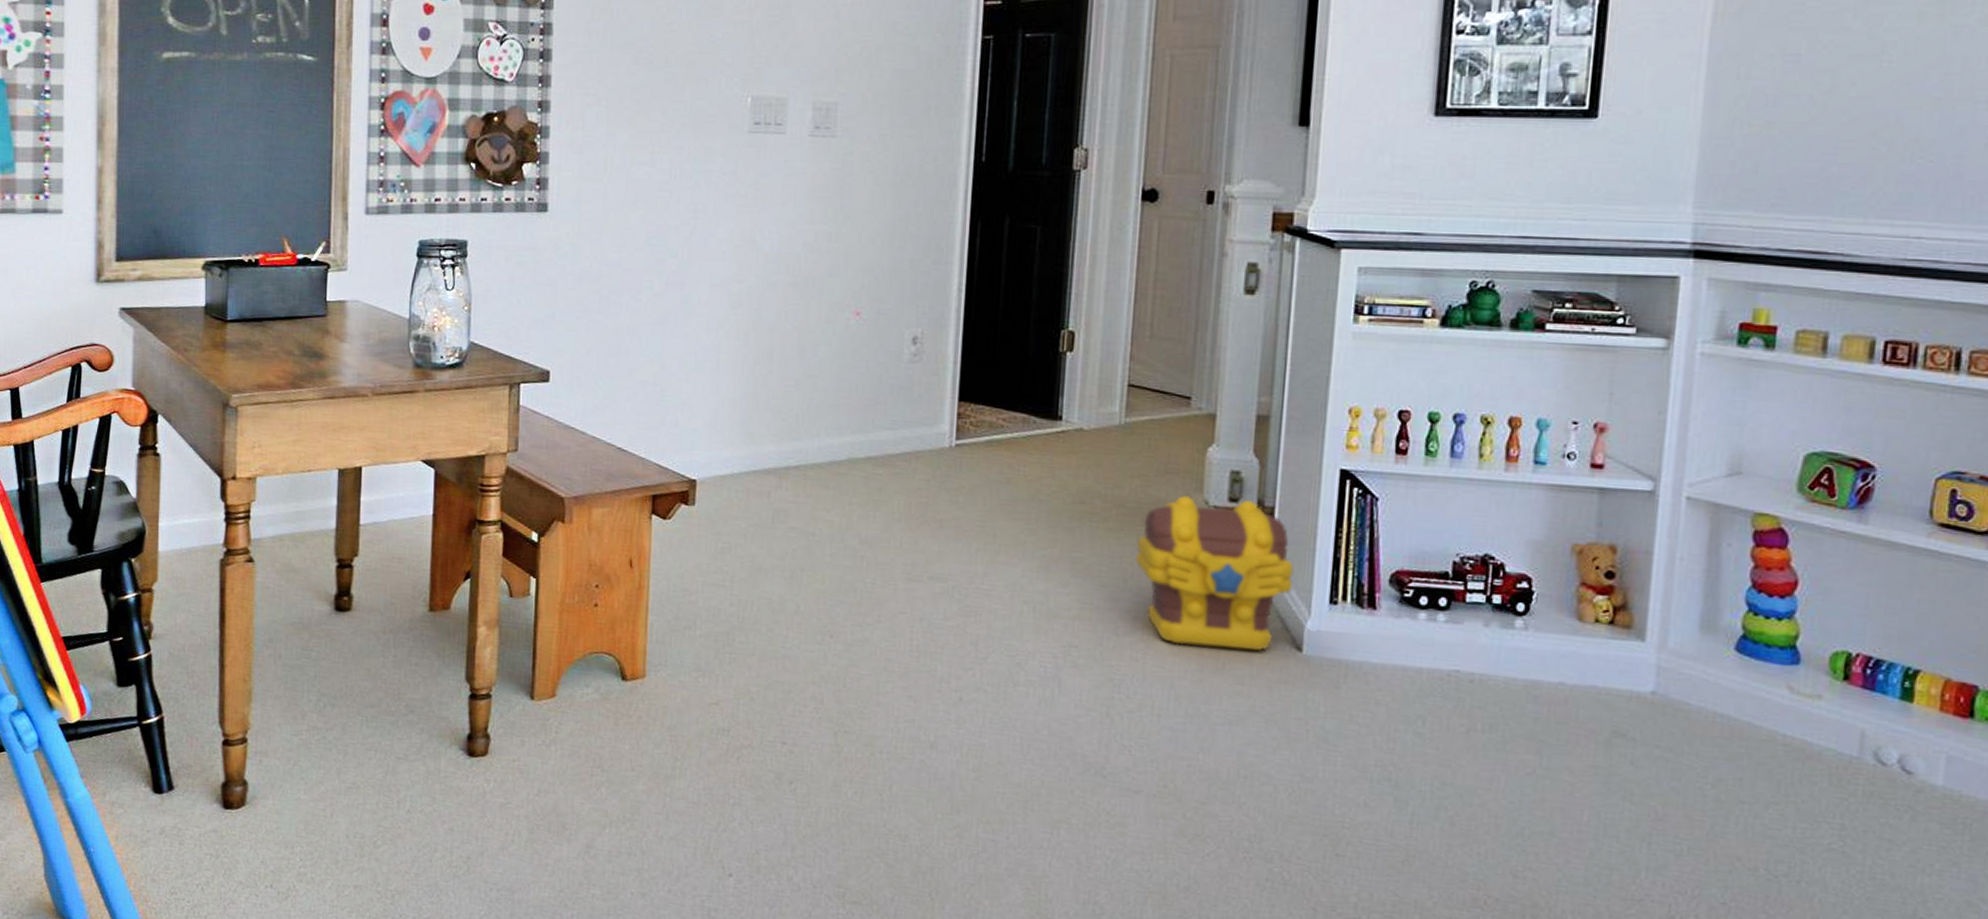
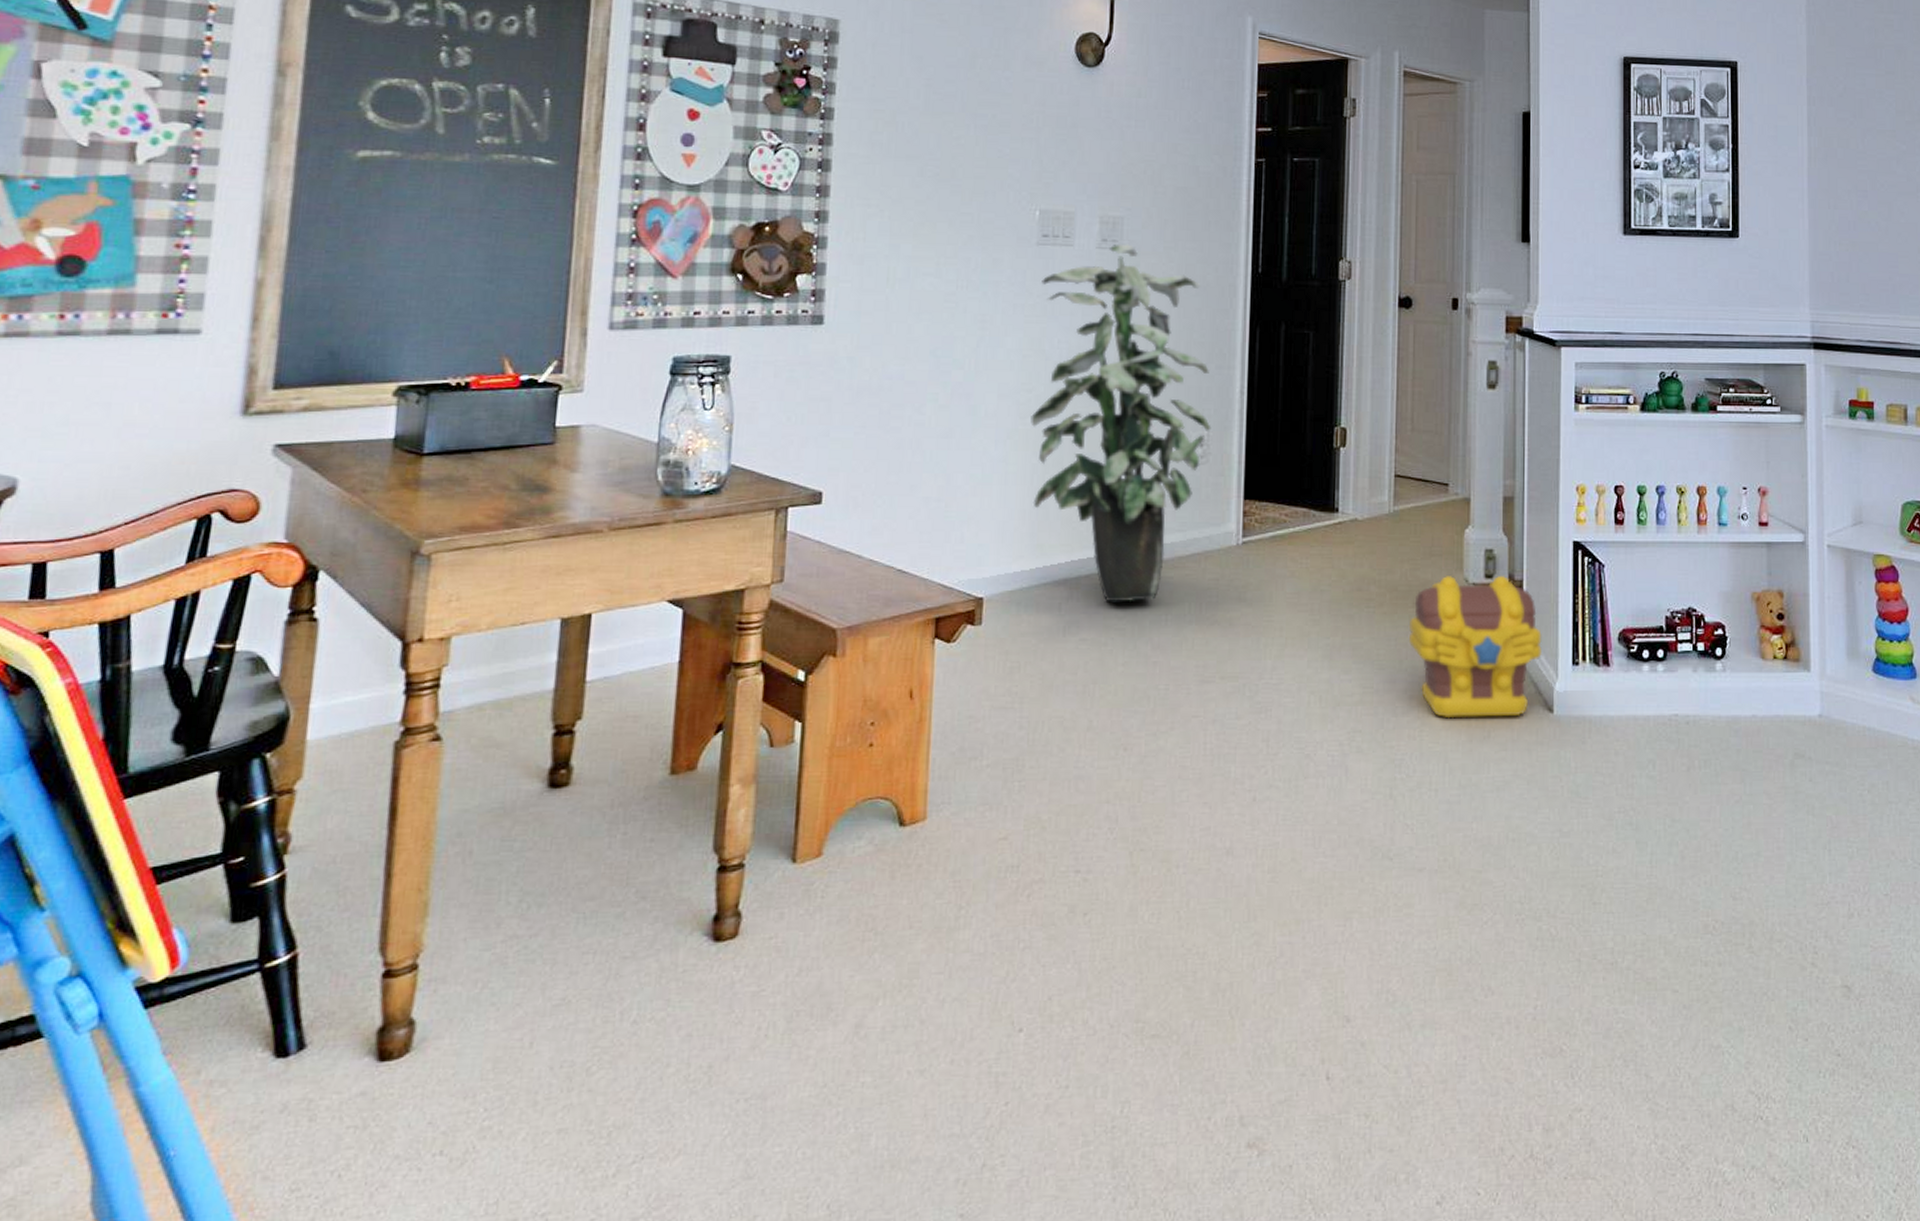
indoor plant: none [742,131,926,495] -> present [1030,244,1211,602]

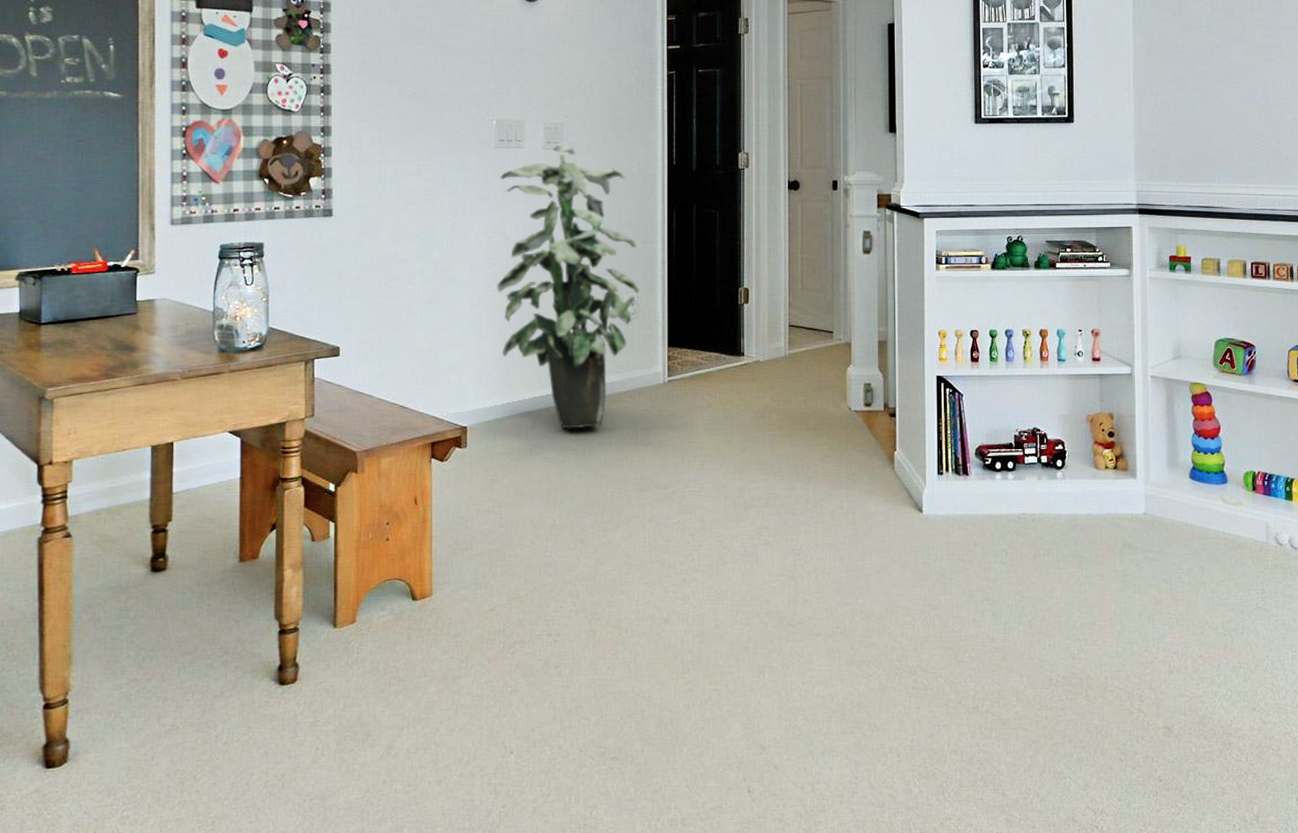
toy chest: present [1408,575,1542,719] -> none [803,404,912,518]

